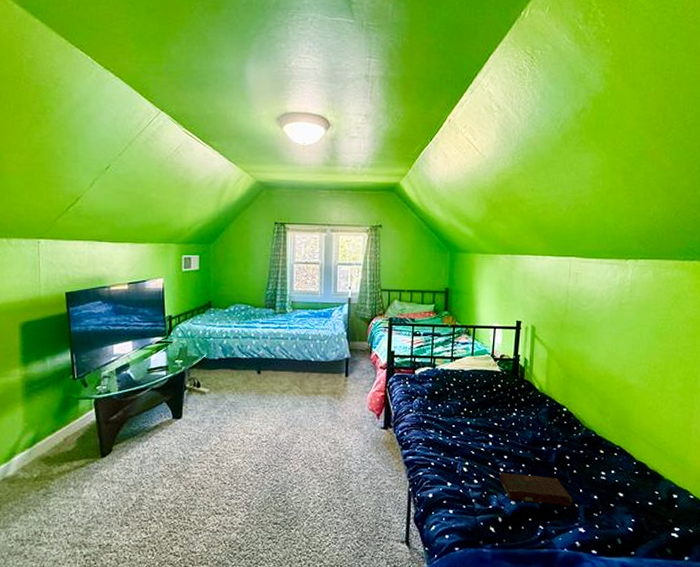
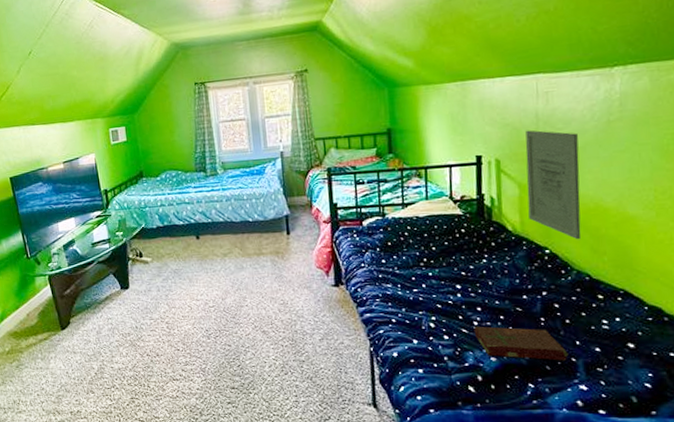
wall art: none [553,303,597,402] -> present [525,130,581,240]

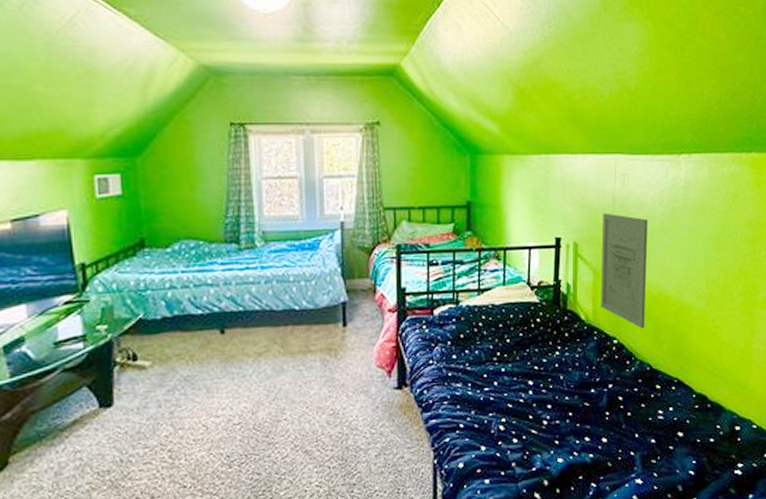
book: present [474,326,569,361] -> none [543,423,628,458]

